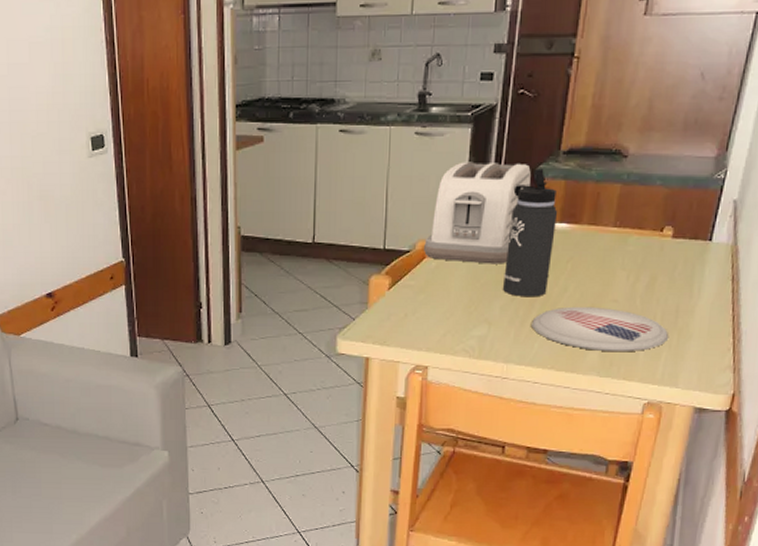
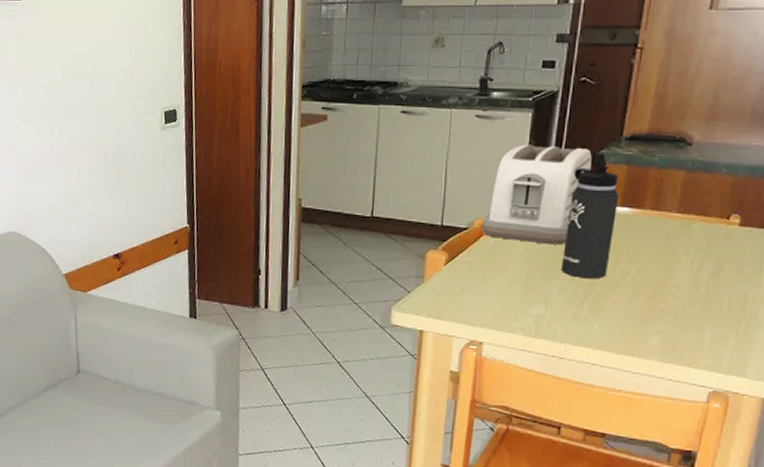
plate: present [532,306,669,352] -> none [590,290,737,339]

